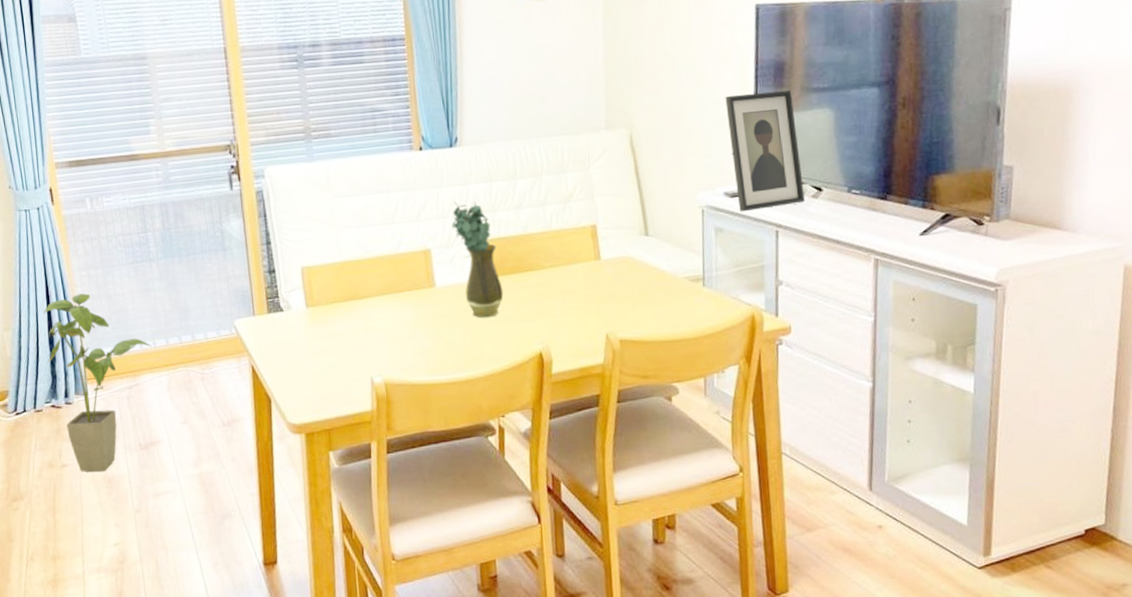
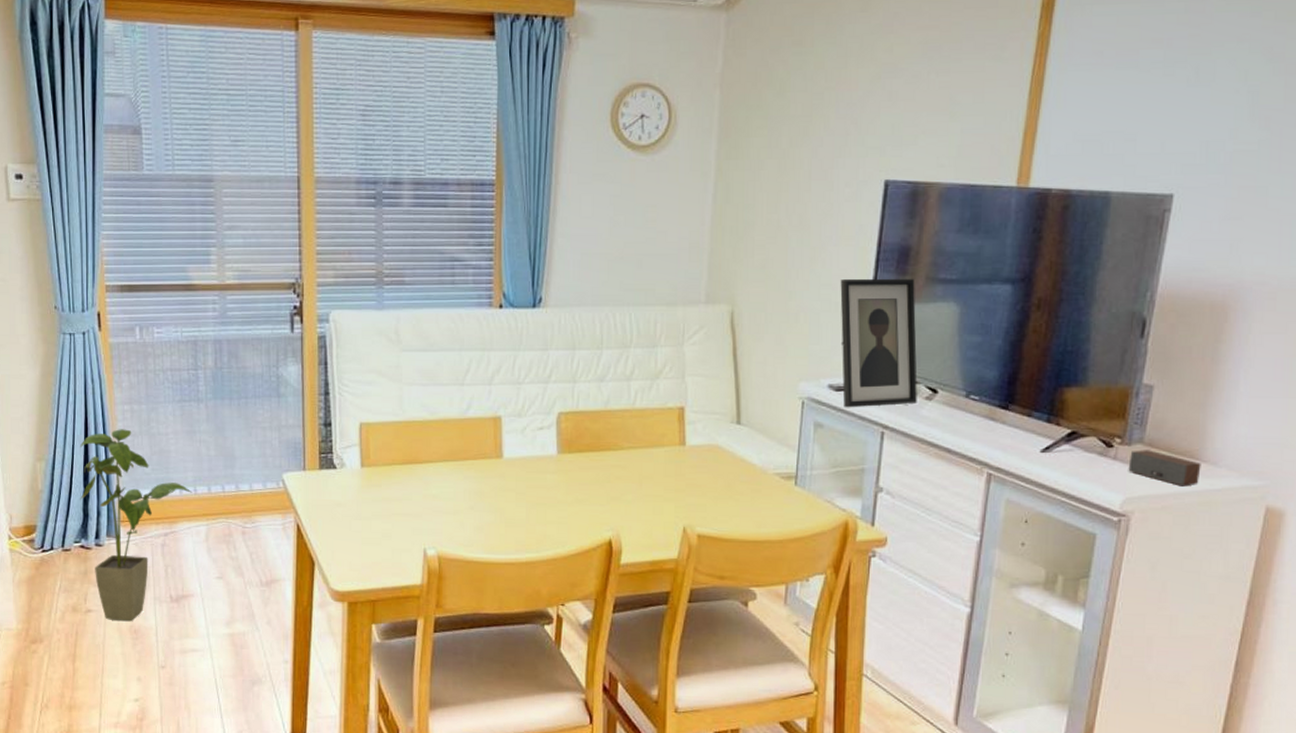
vase: present [452,201,504,317] -> none [527,367,576,496]
speaker: none [999,224,1063,254] -> present [1128,450,1201,487]

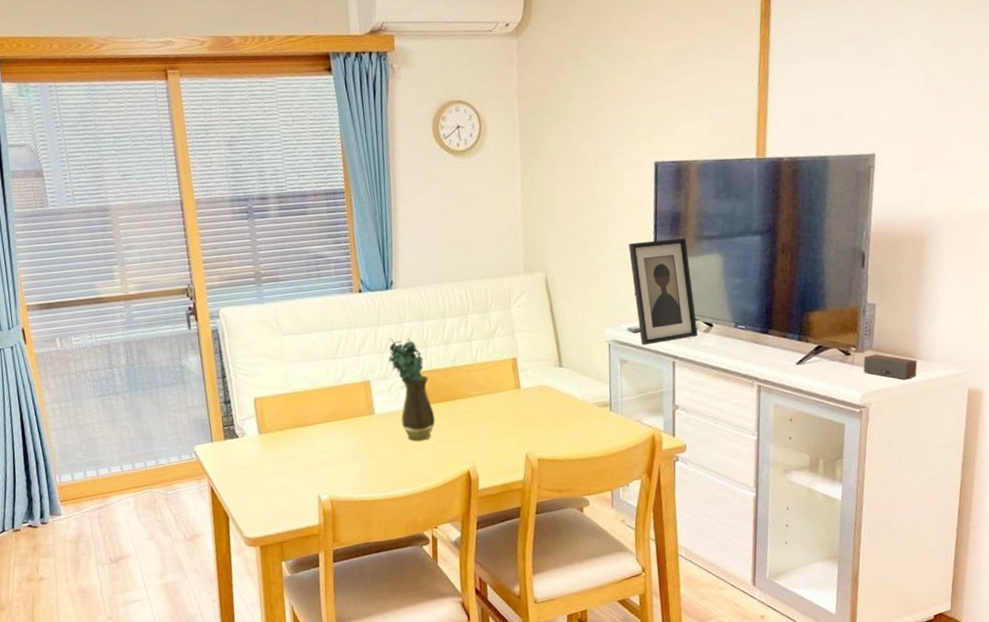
house plant: present [80,429,193,621] -> none [19,424,120,585]
vase: none [527,367,576,496] -> present [388,338,436,441]

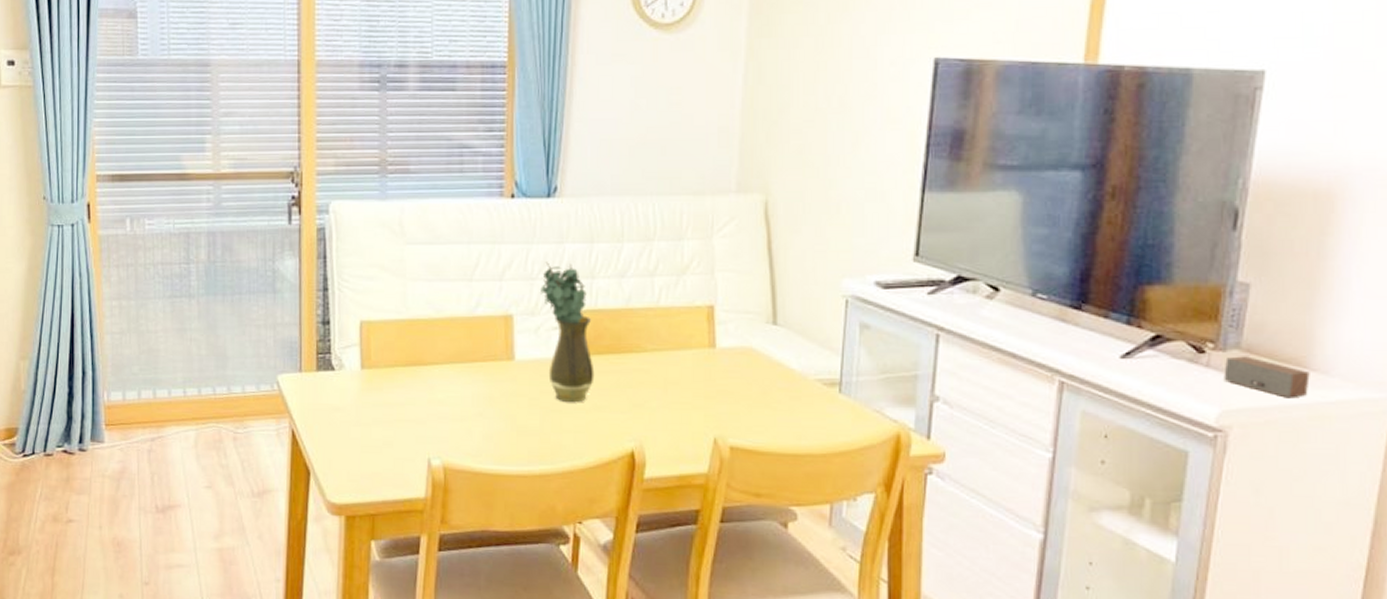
picture frame: present [628,238,698,346] -> none [887,164,976,308]

